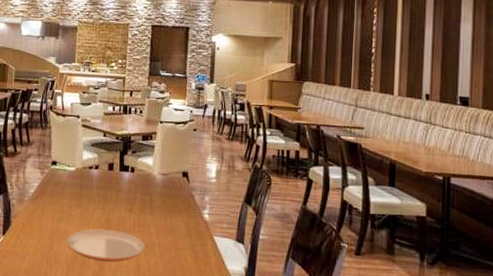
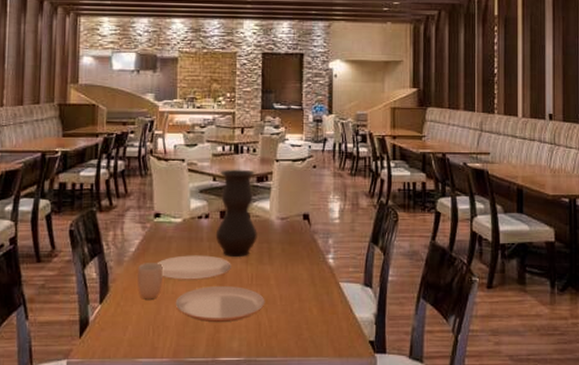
cup: none [35,203,57,236] -> present [137,263,163,299]
plate: none [52,199,117,223] -> present [156,255,231,280]
vase: none [103,127,142,206] -> present [215,169,258,256]

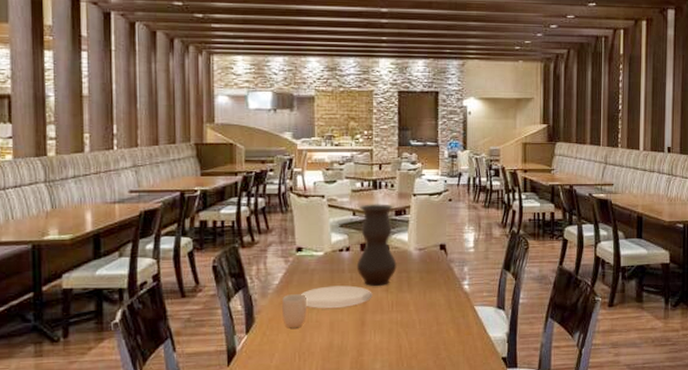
plate: present [175,286,265,323] -> none [319,313,405,347]

